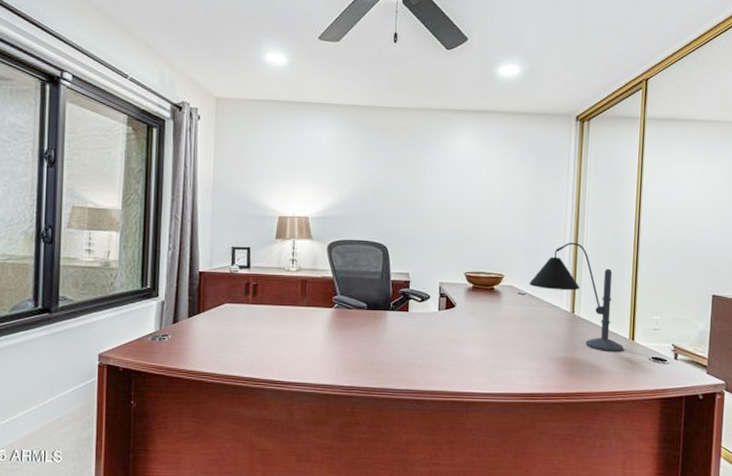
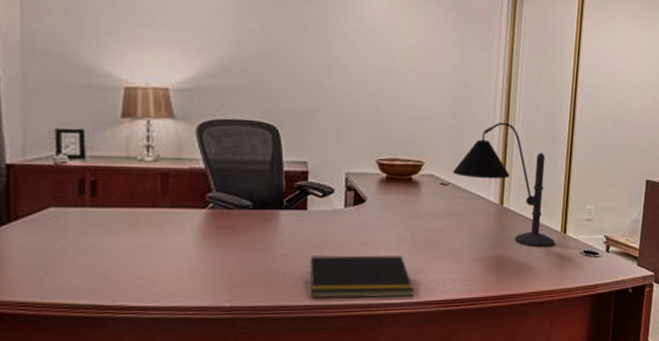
notepad: none [408,349,497,389] -> present [308,255,415,300]

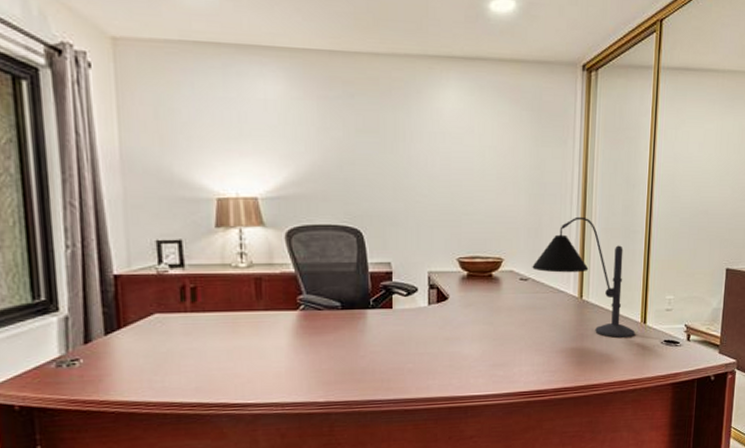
notepad: present [308,255,415,300] -> none [396,350,499,393]

